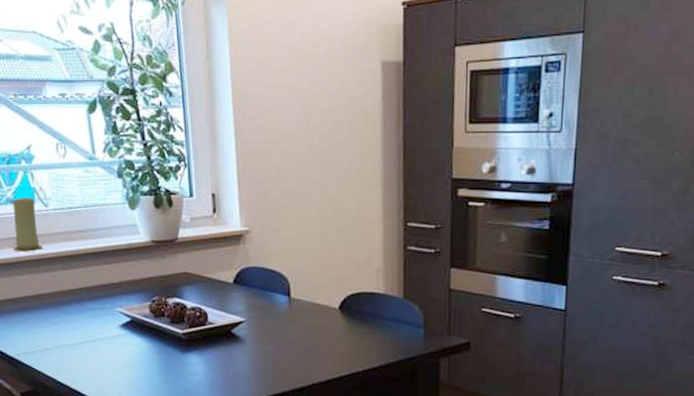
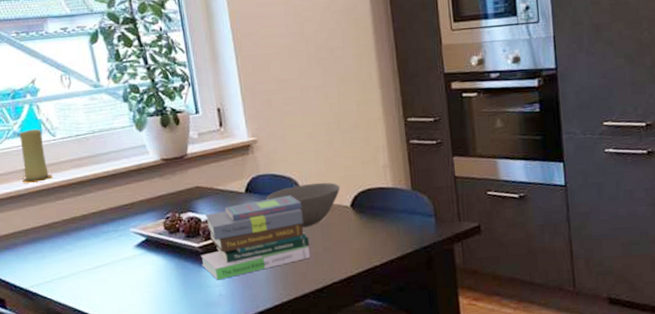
books: none [184,291,294,369] -> present [201,195,311,281]
bowl: none [253,281,331,325] -> present [266,182,341,228]

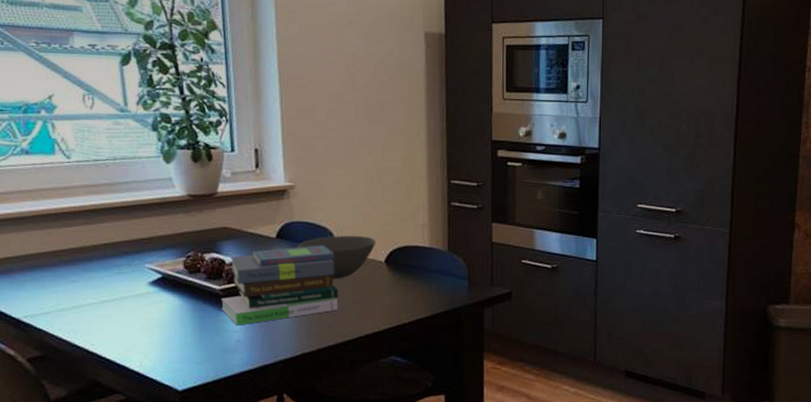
candle: present [19,129,52,183] -> none [25,148,62,205]

